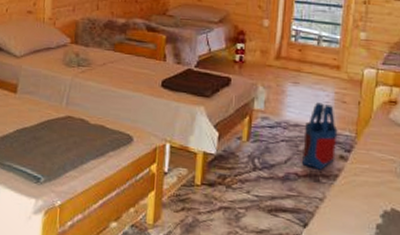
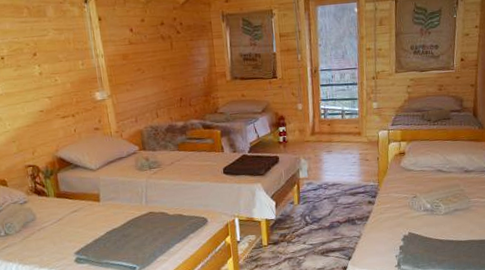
tote bag: present [301,102,338,170] -> none [340,163,365,215]

